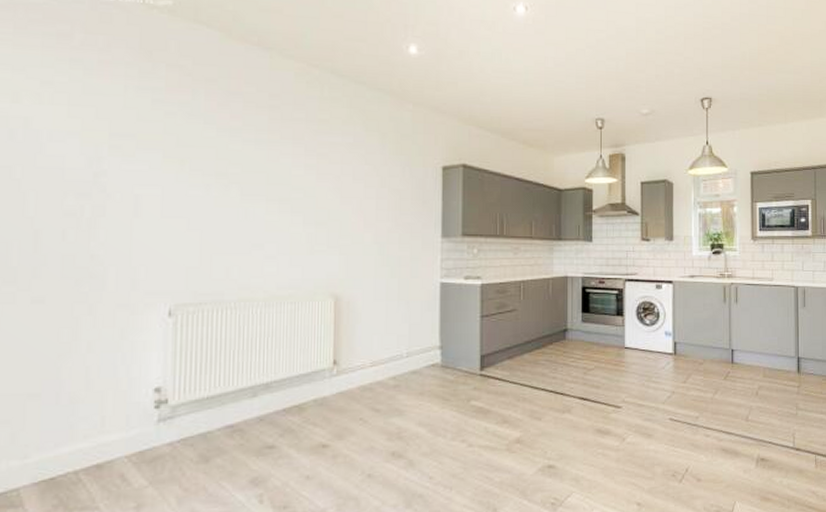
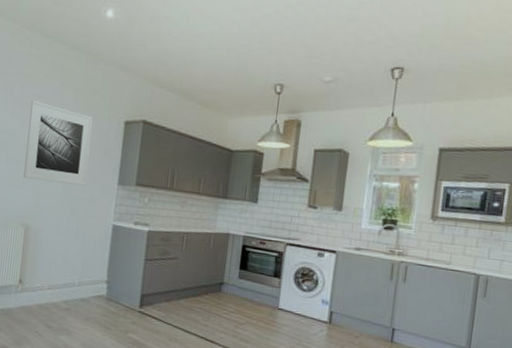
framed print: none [327,150,406,242] -> present [23,100,93,186]

